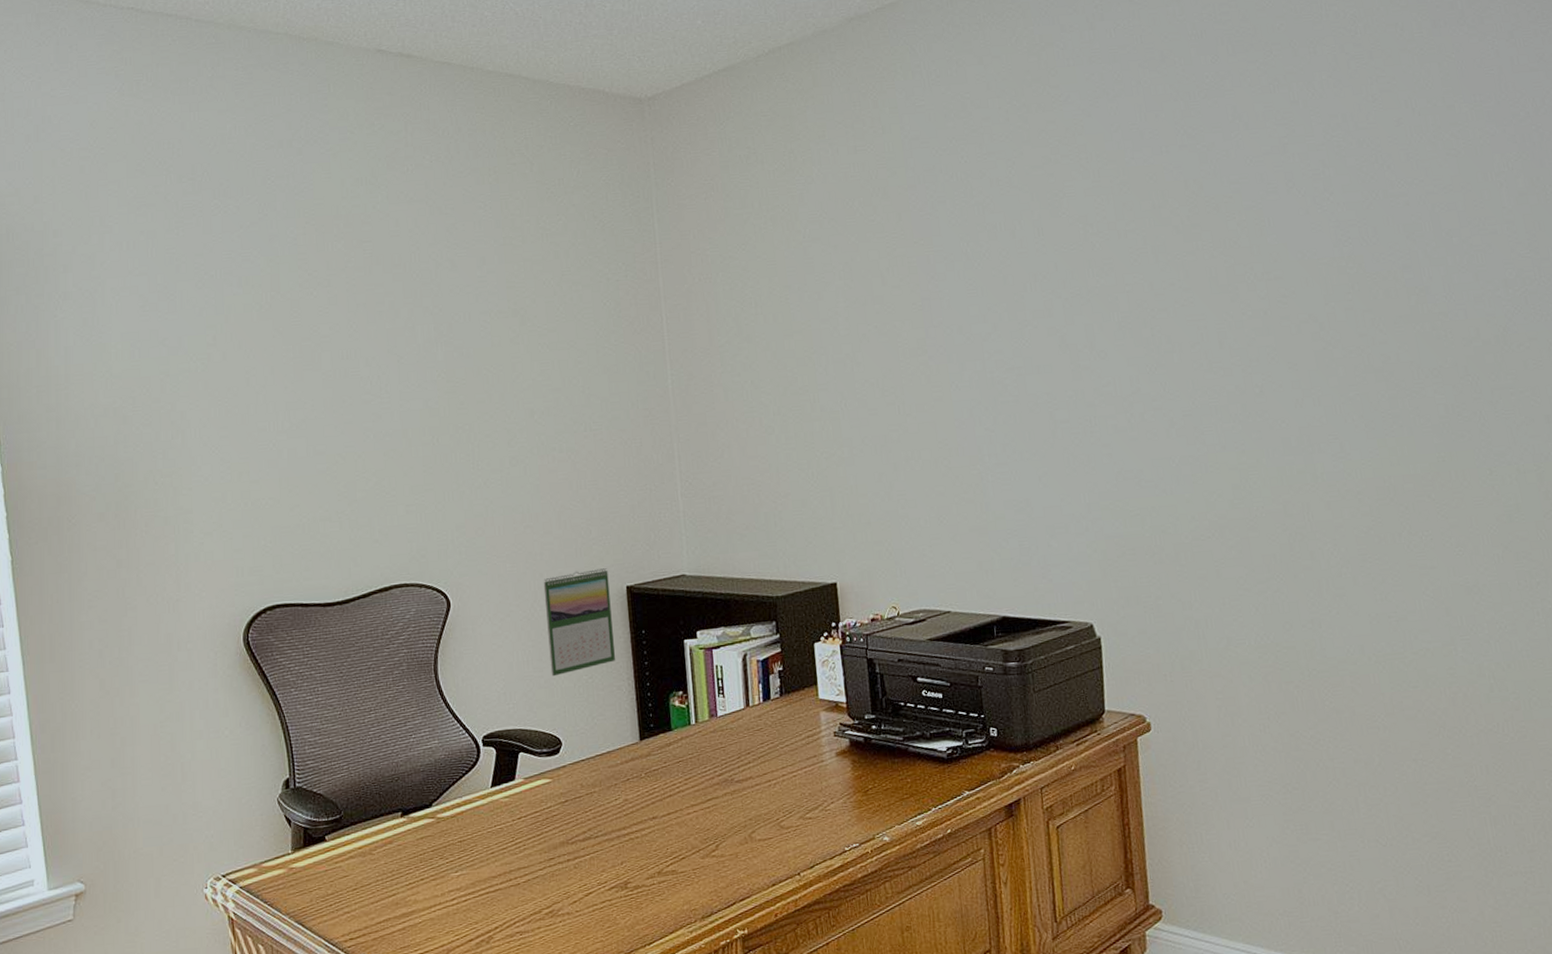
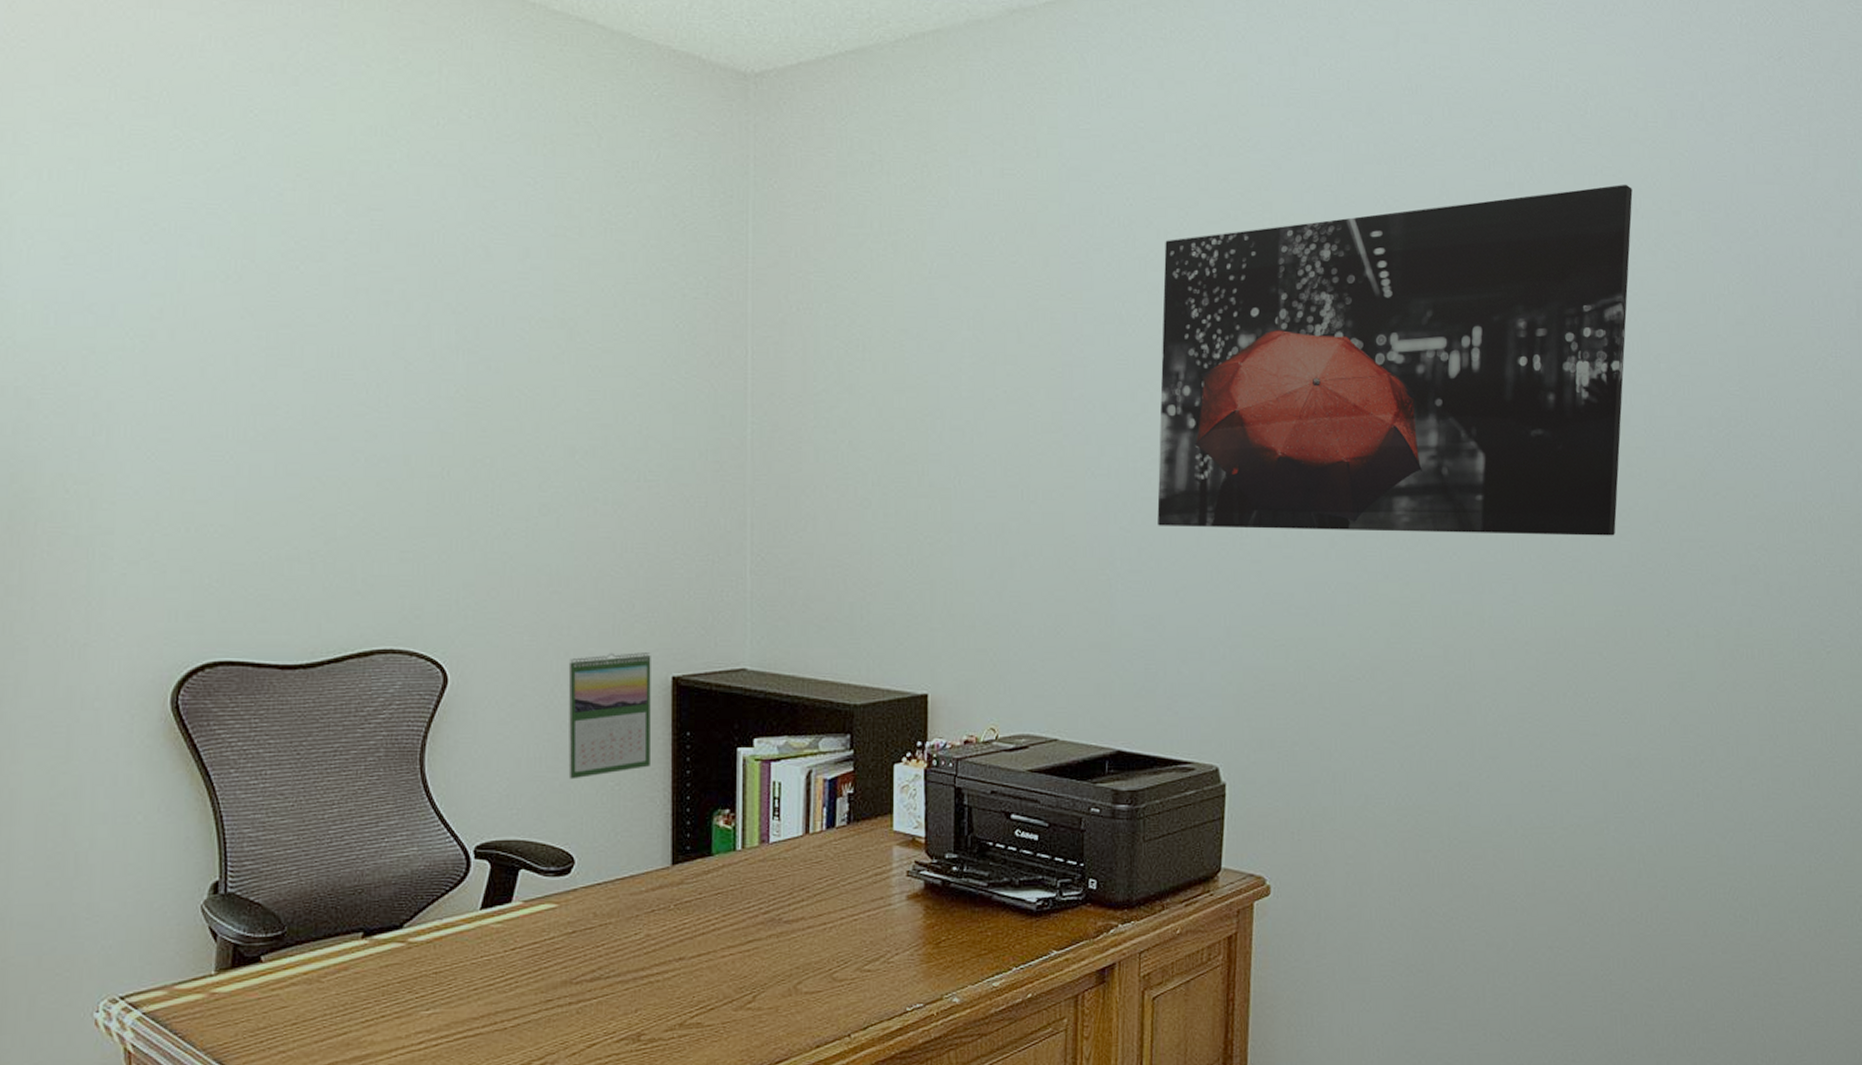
wall art: none [998,88,1430,424] -> present [1157,184,1633,536]

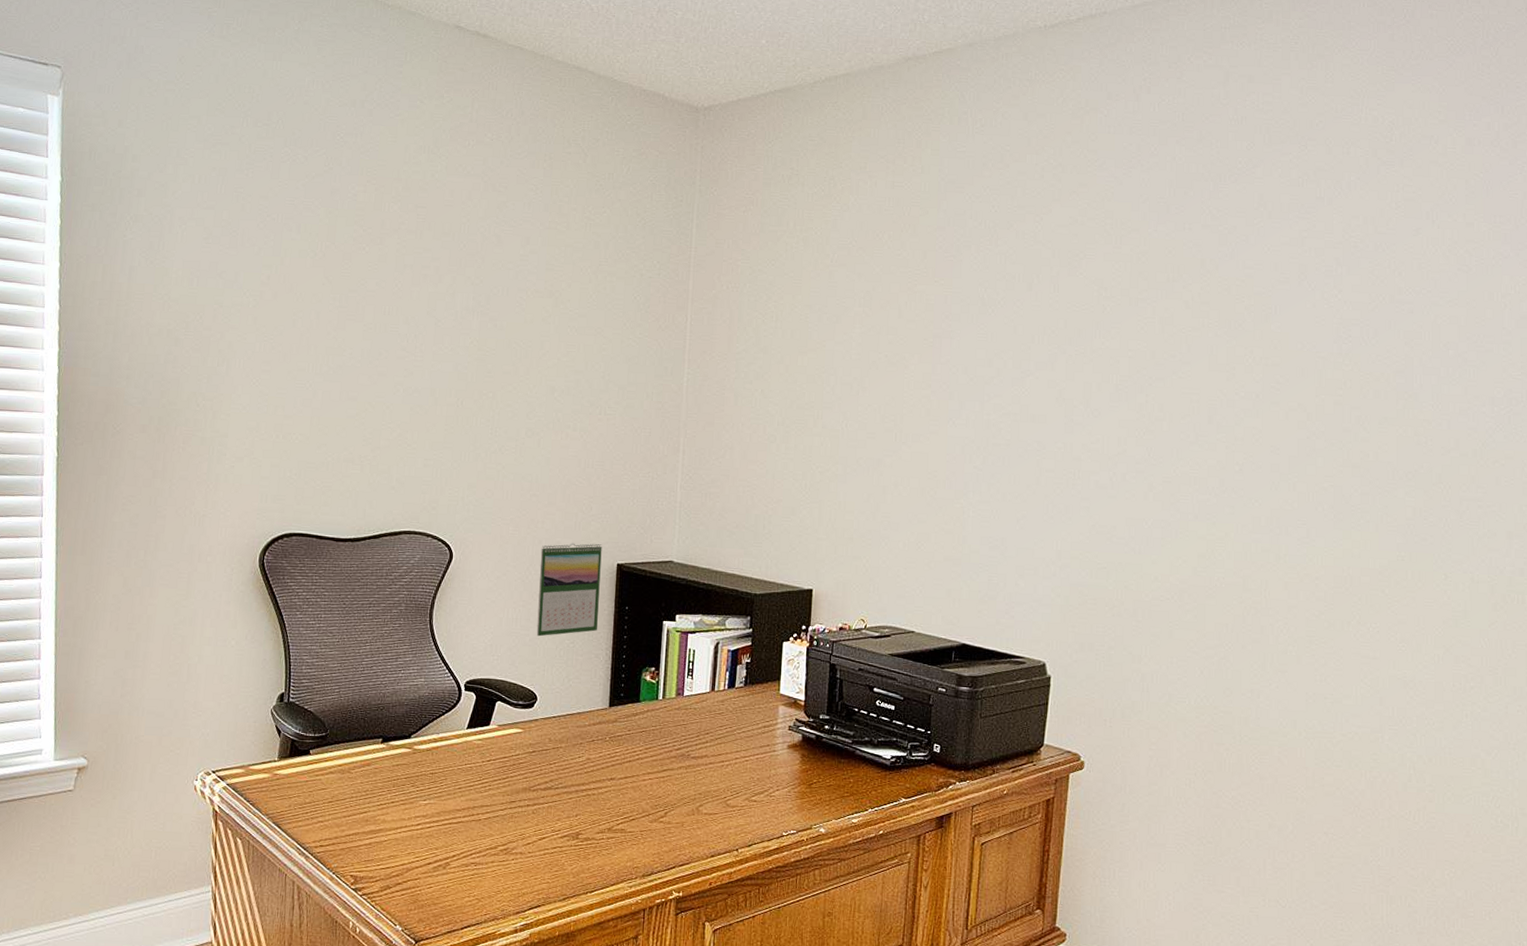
wall art: present [1157,184,1633,536] -> none [1005,199,1430,493]

